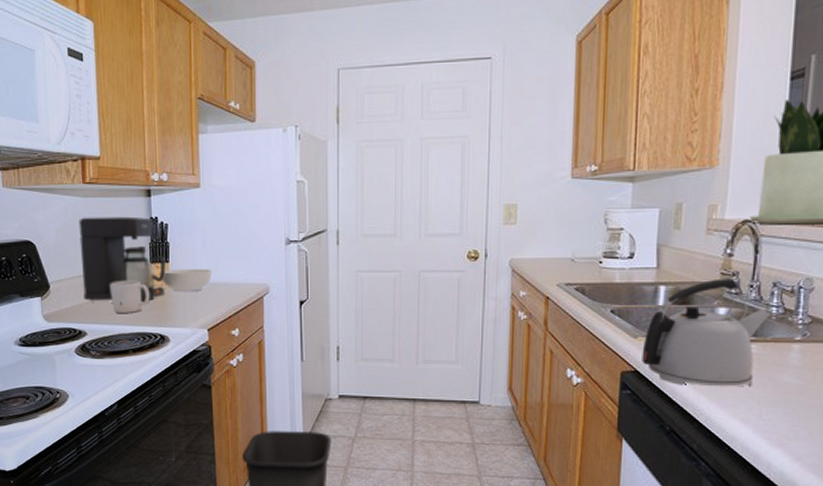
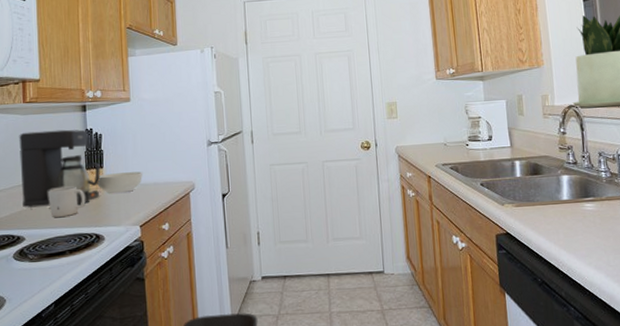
kettle: present [641,278,771,387] -> none [509,151,602,243]

